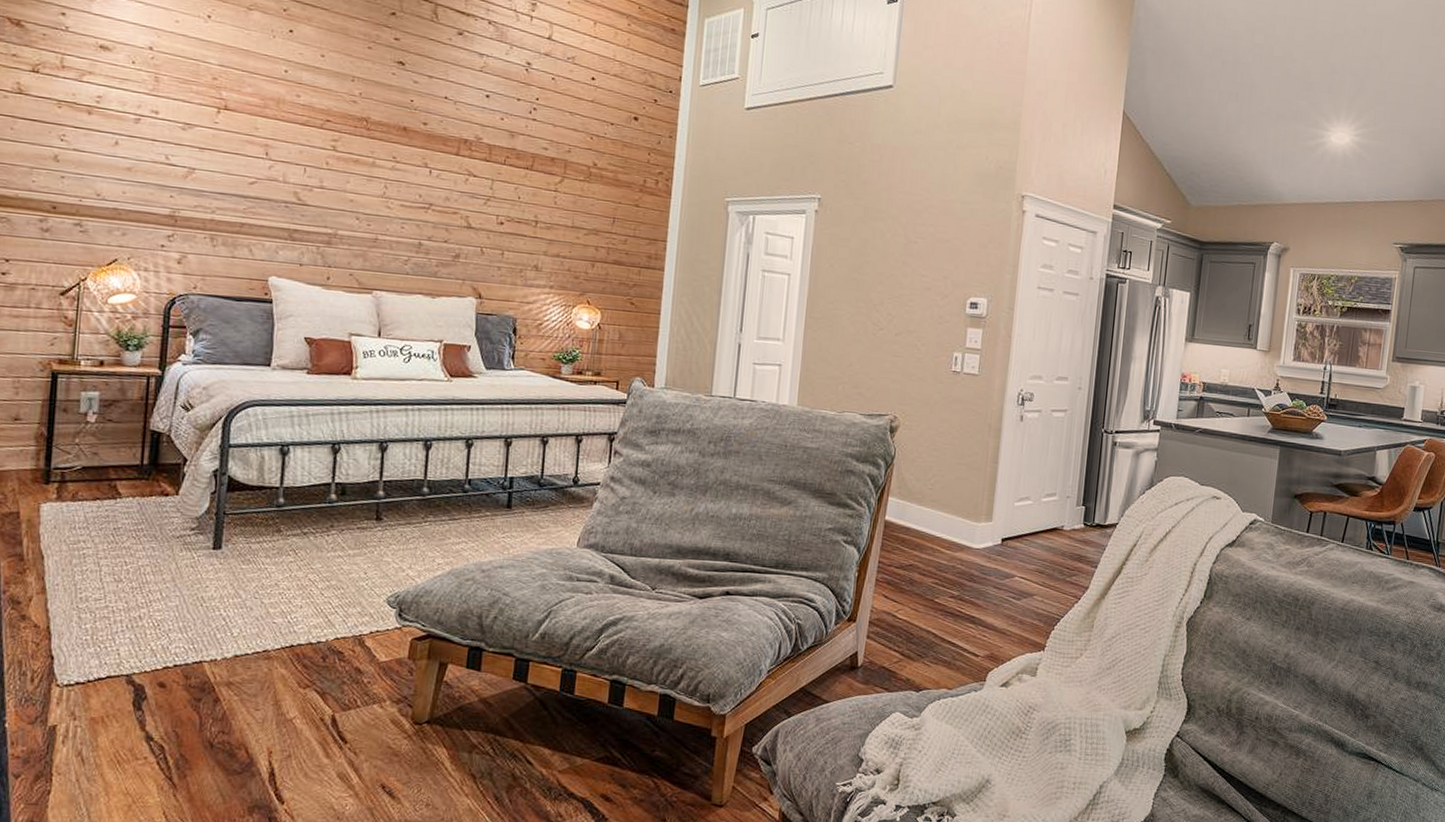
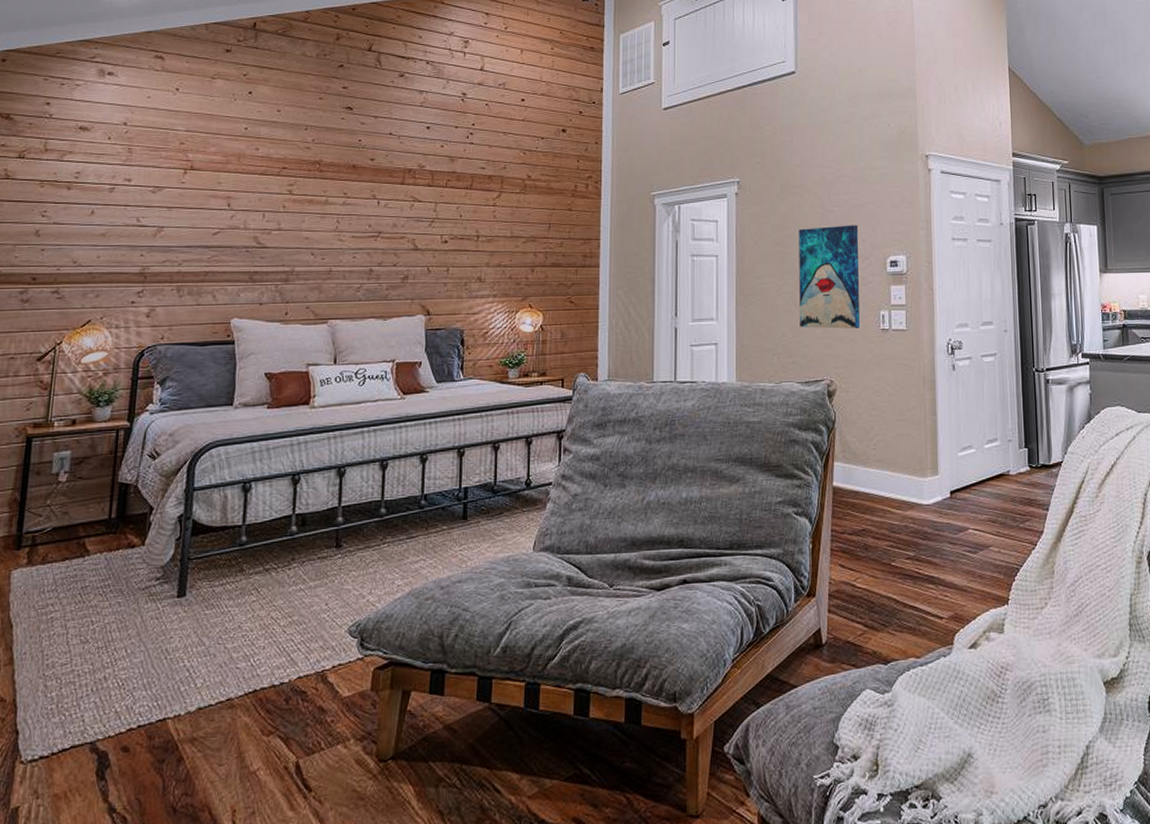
wall art: none [869,257,942,367] -> present [799,225,861,329]

